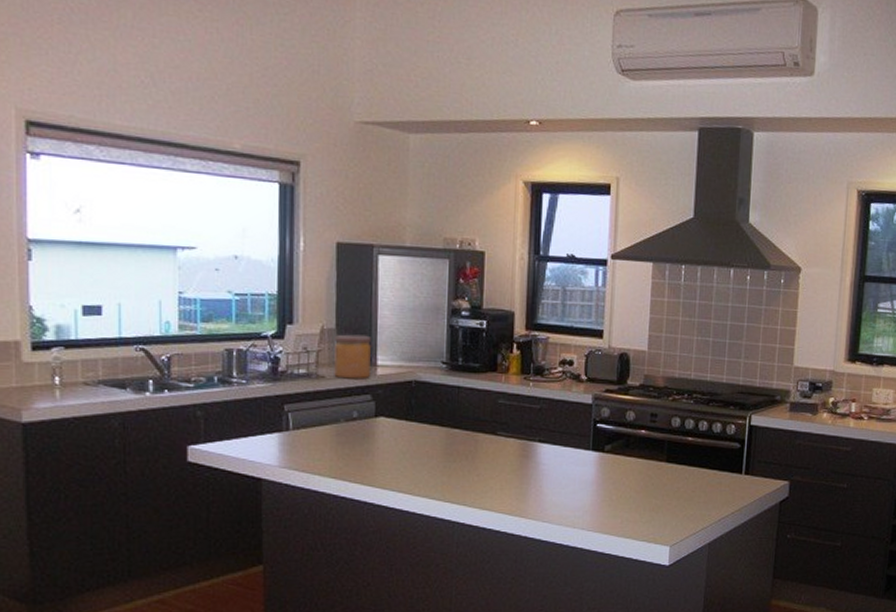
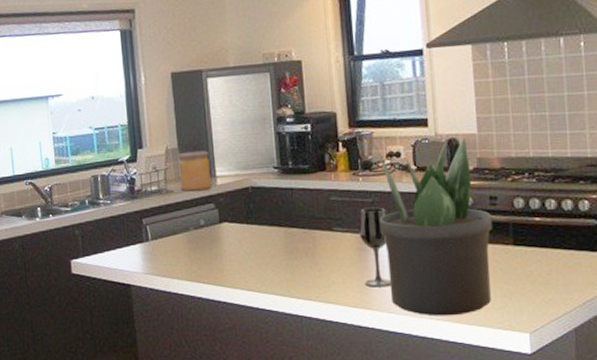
wine glass: none [523,414,553,496] -> present [359,207,391,288]
planter: none [544,346,651,527] -> present [373,138,493,316]

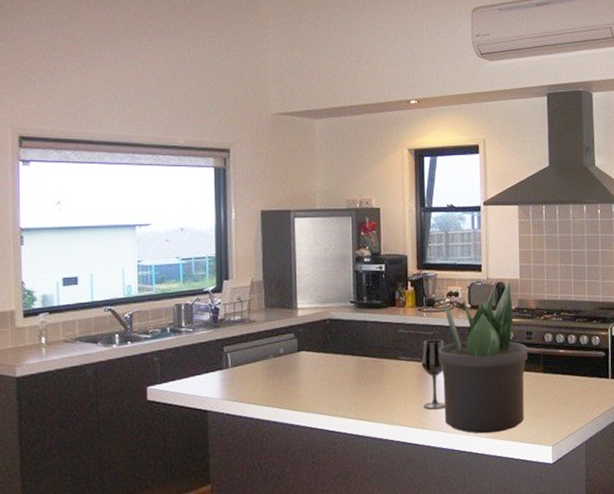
jar: present [178,150,211,192] -> none [263,284,292,322]

